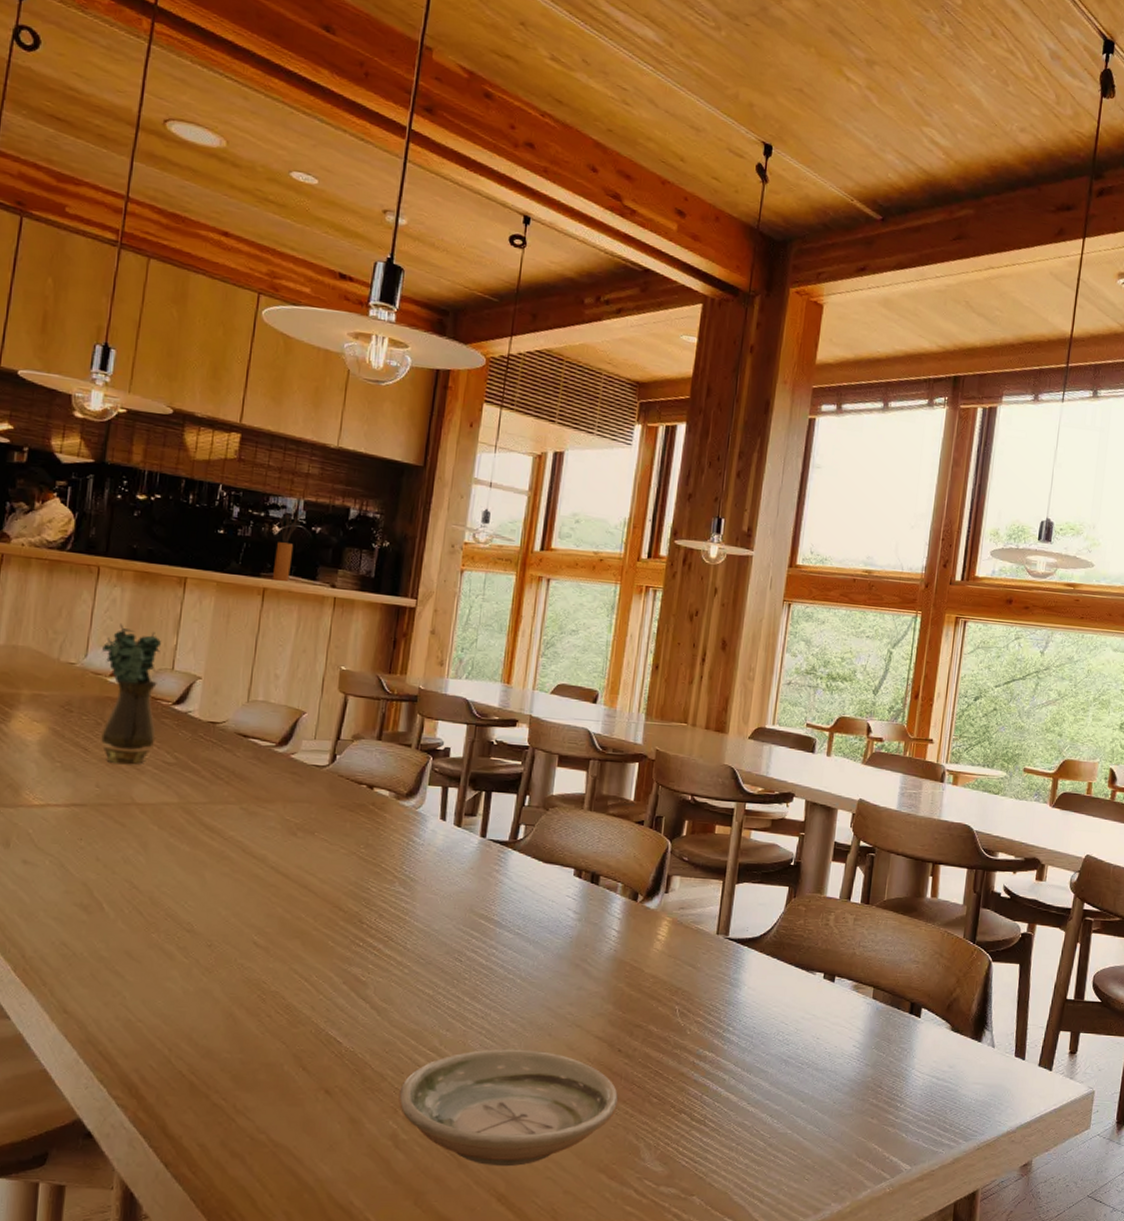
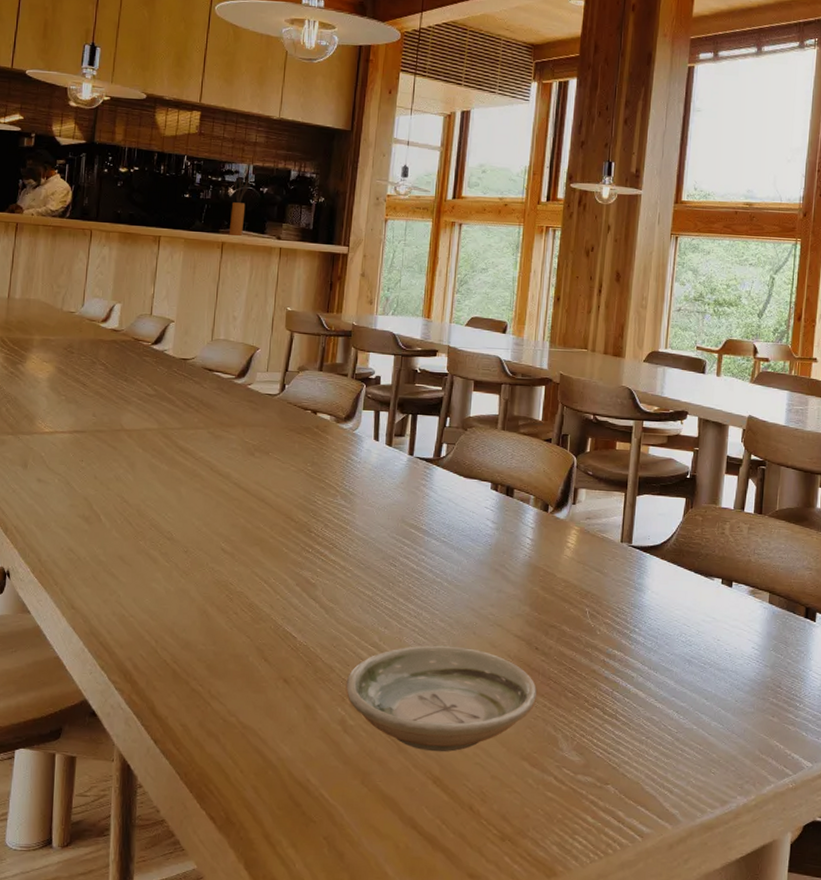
vase: present [101,624,161,765] -> none [95,277,141,397]

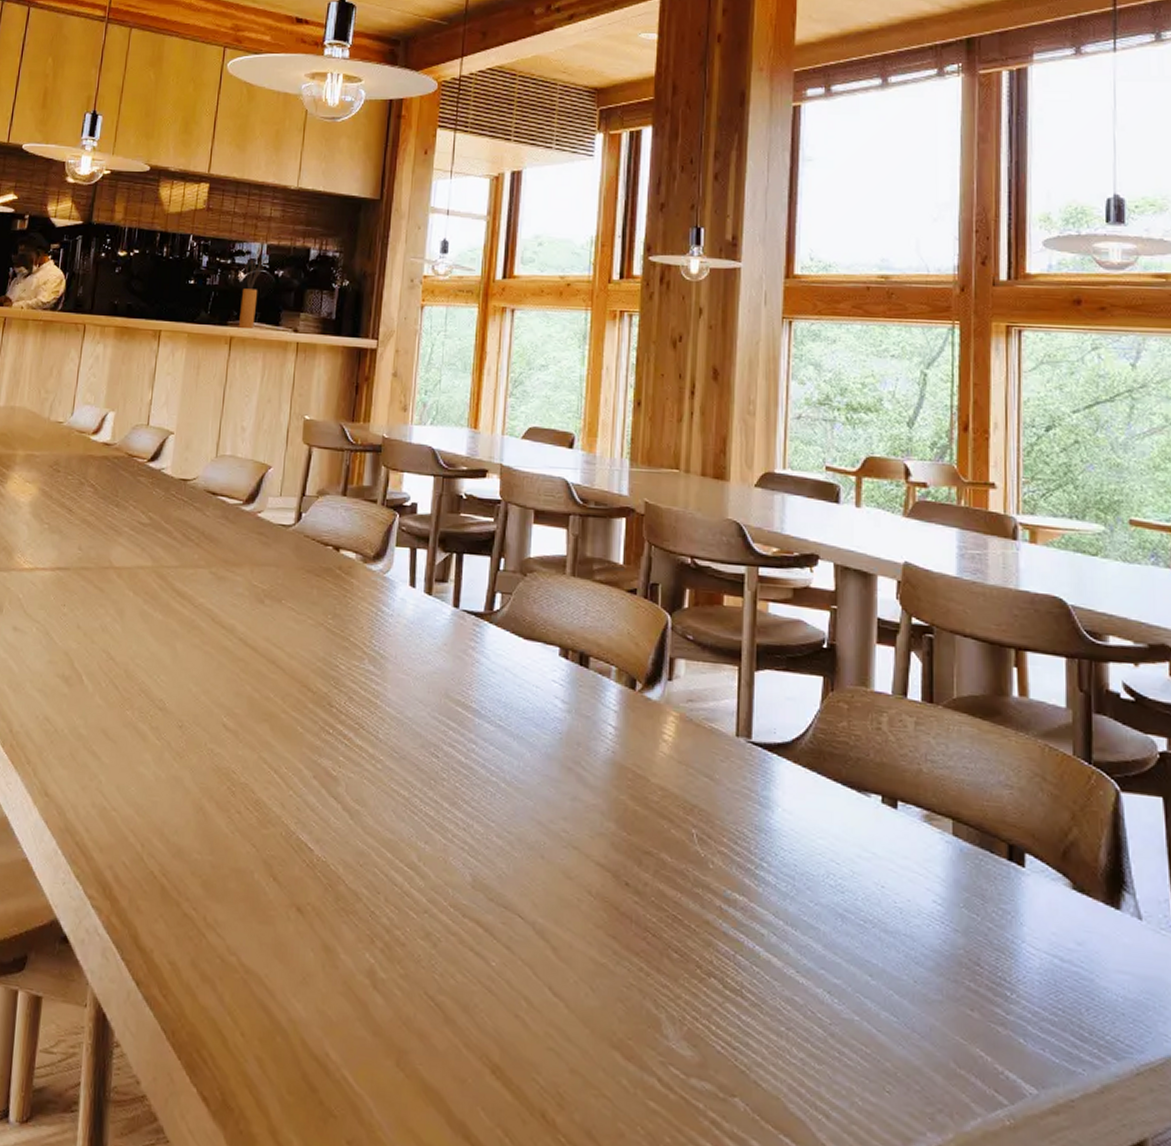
saucer: present [345,645,538,752] -> none [375,870,630,1028]

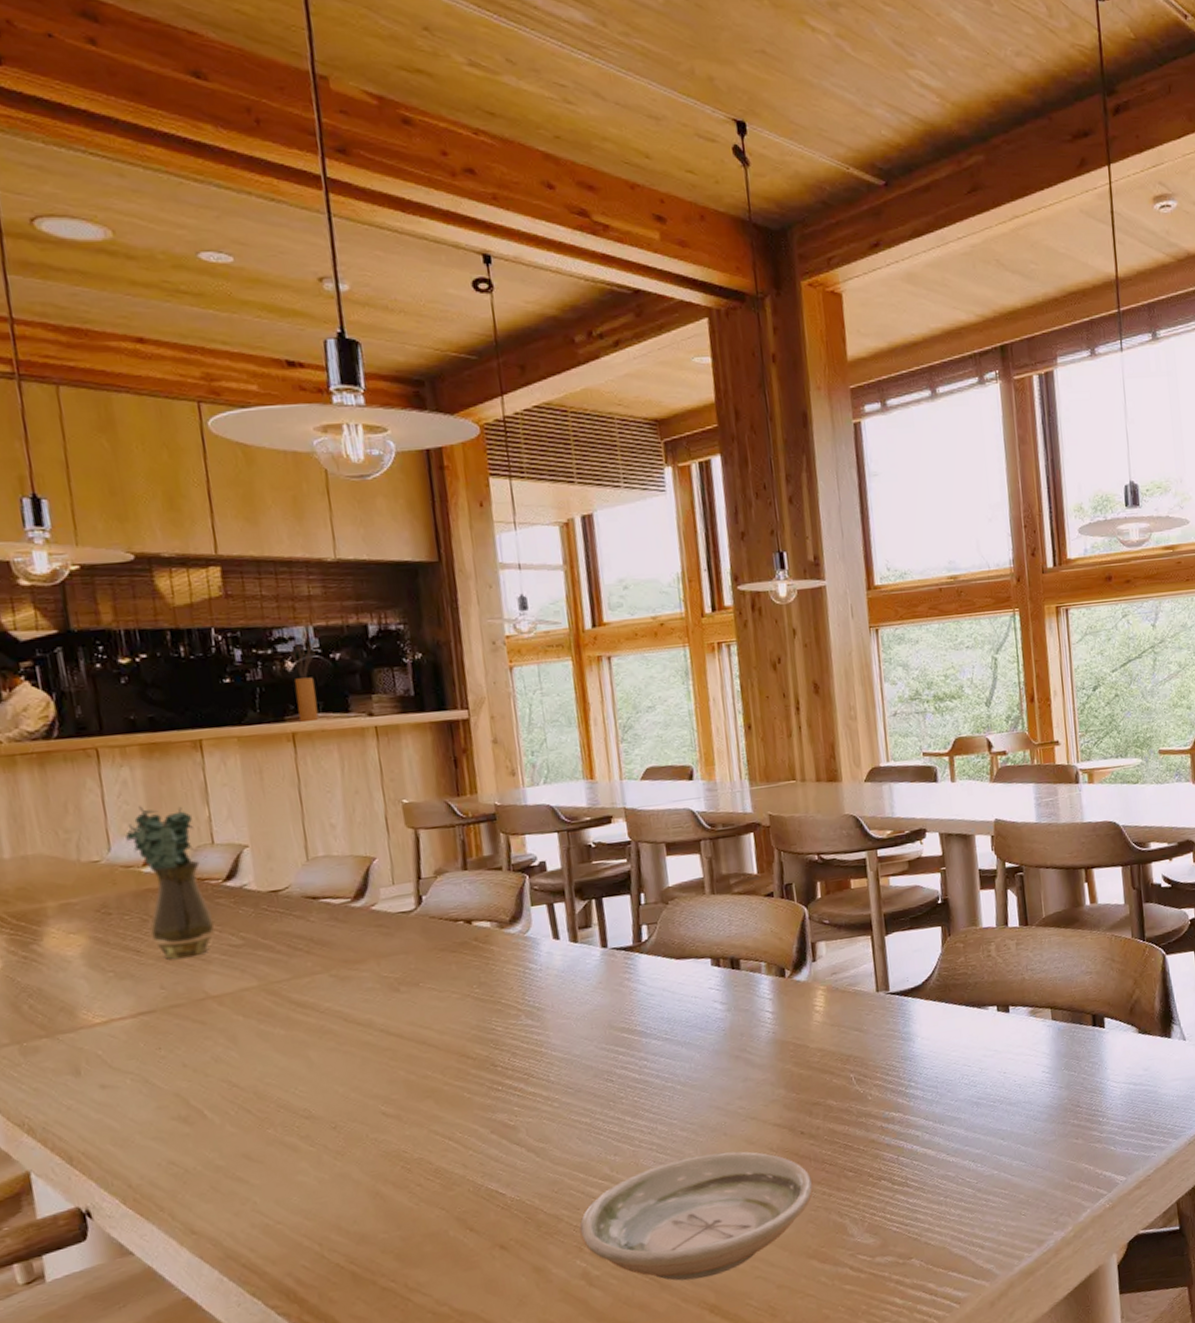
vase: none [83,380,138,526] -> present [125,806,215,960]
saucer: none [375,870,630,1028] -> present [579,1151,814,1281]

